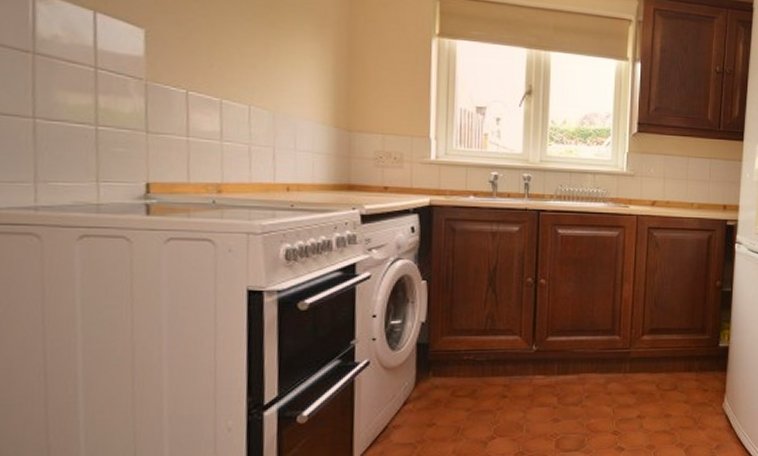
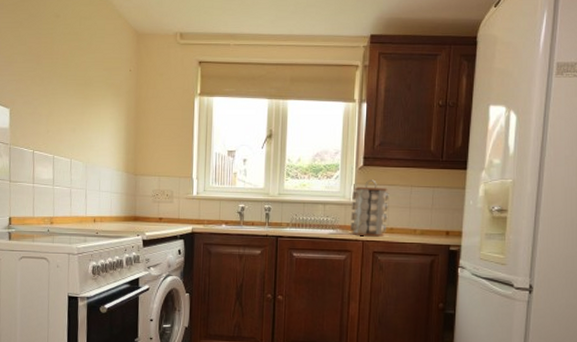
spice rack: none [623,147,665,212] -> present [350,179,389,238]

